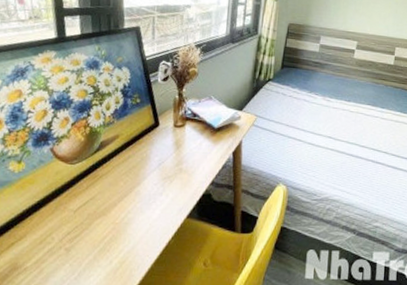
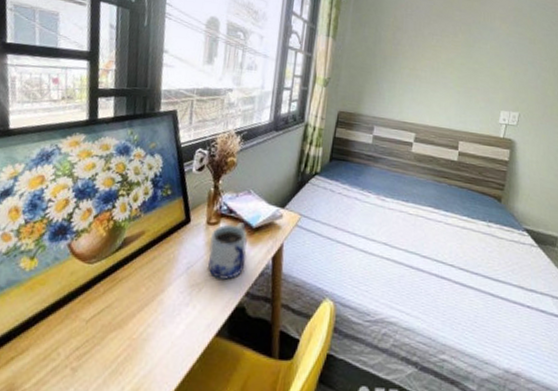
mug: none [177,124,210,172] -> present [208,222,247,280]

